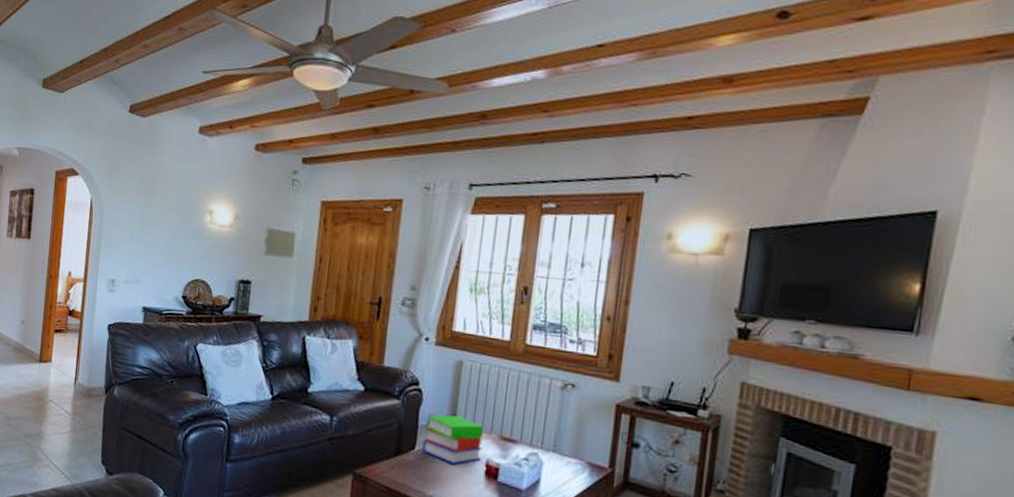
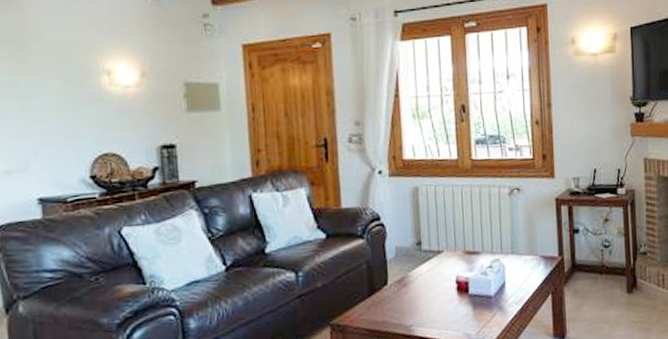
book: present [422,415,484,464] -> none [394,240,451,289]

